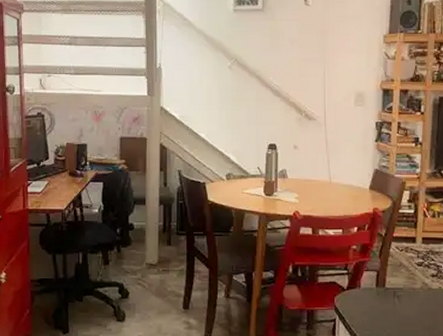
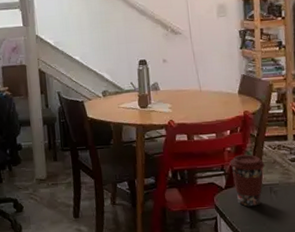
coffee cup: none [354,254,391,310] -> present [229,154,265,207]

